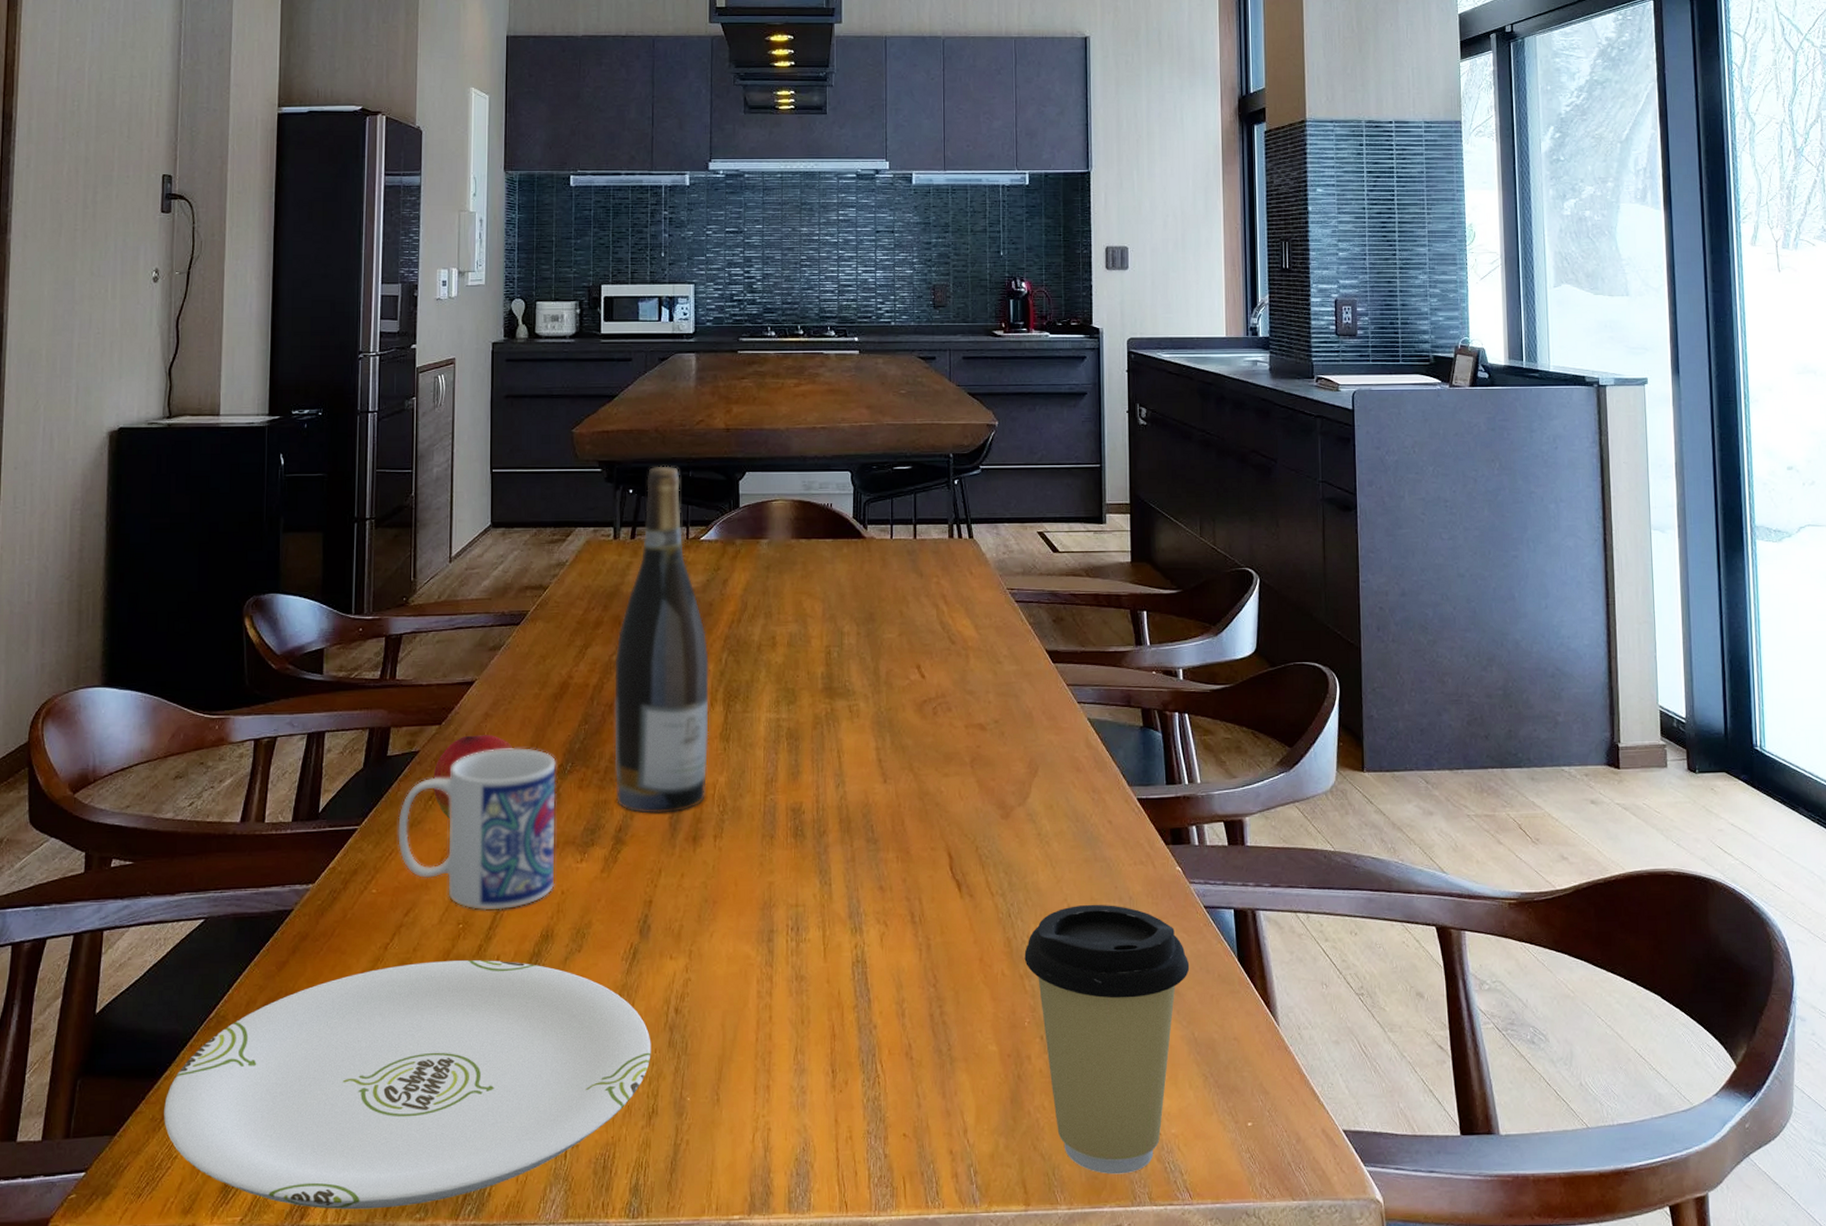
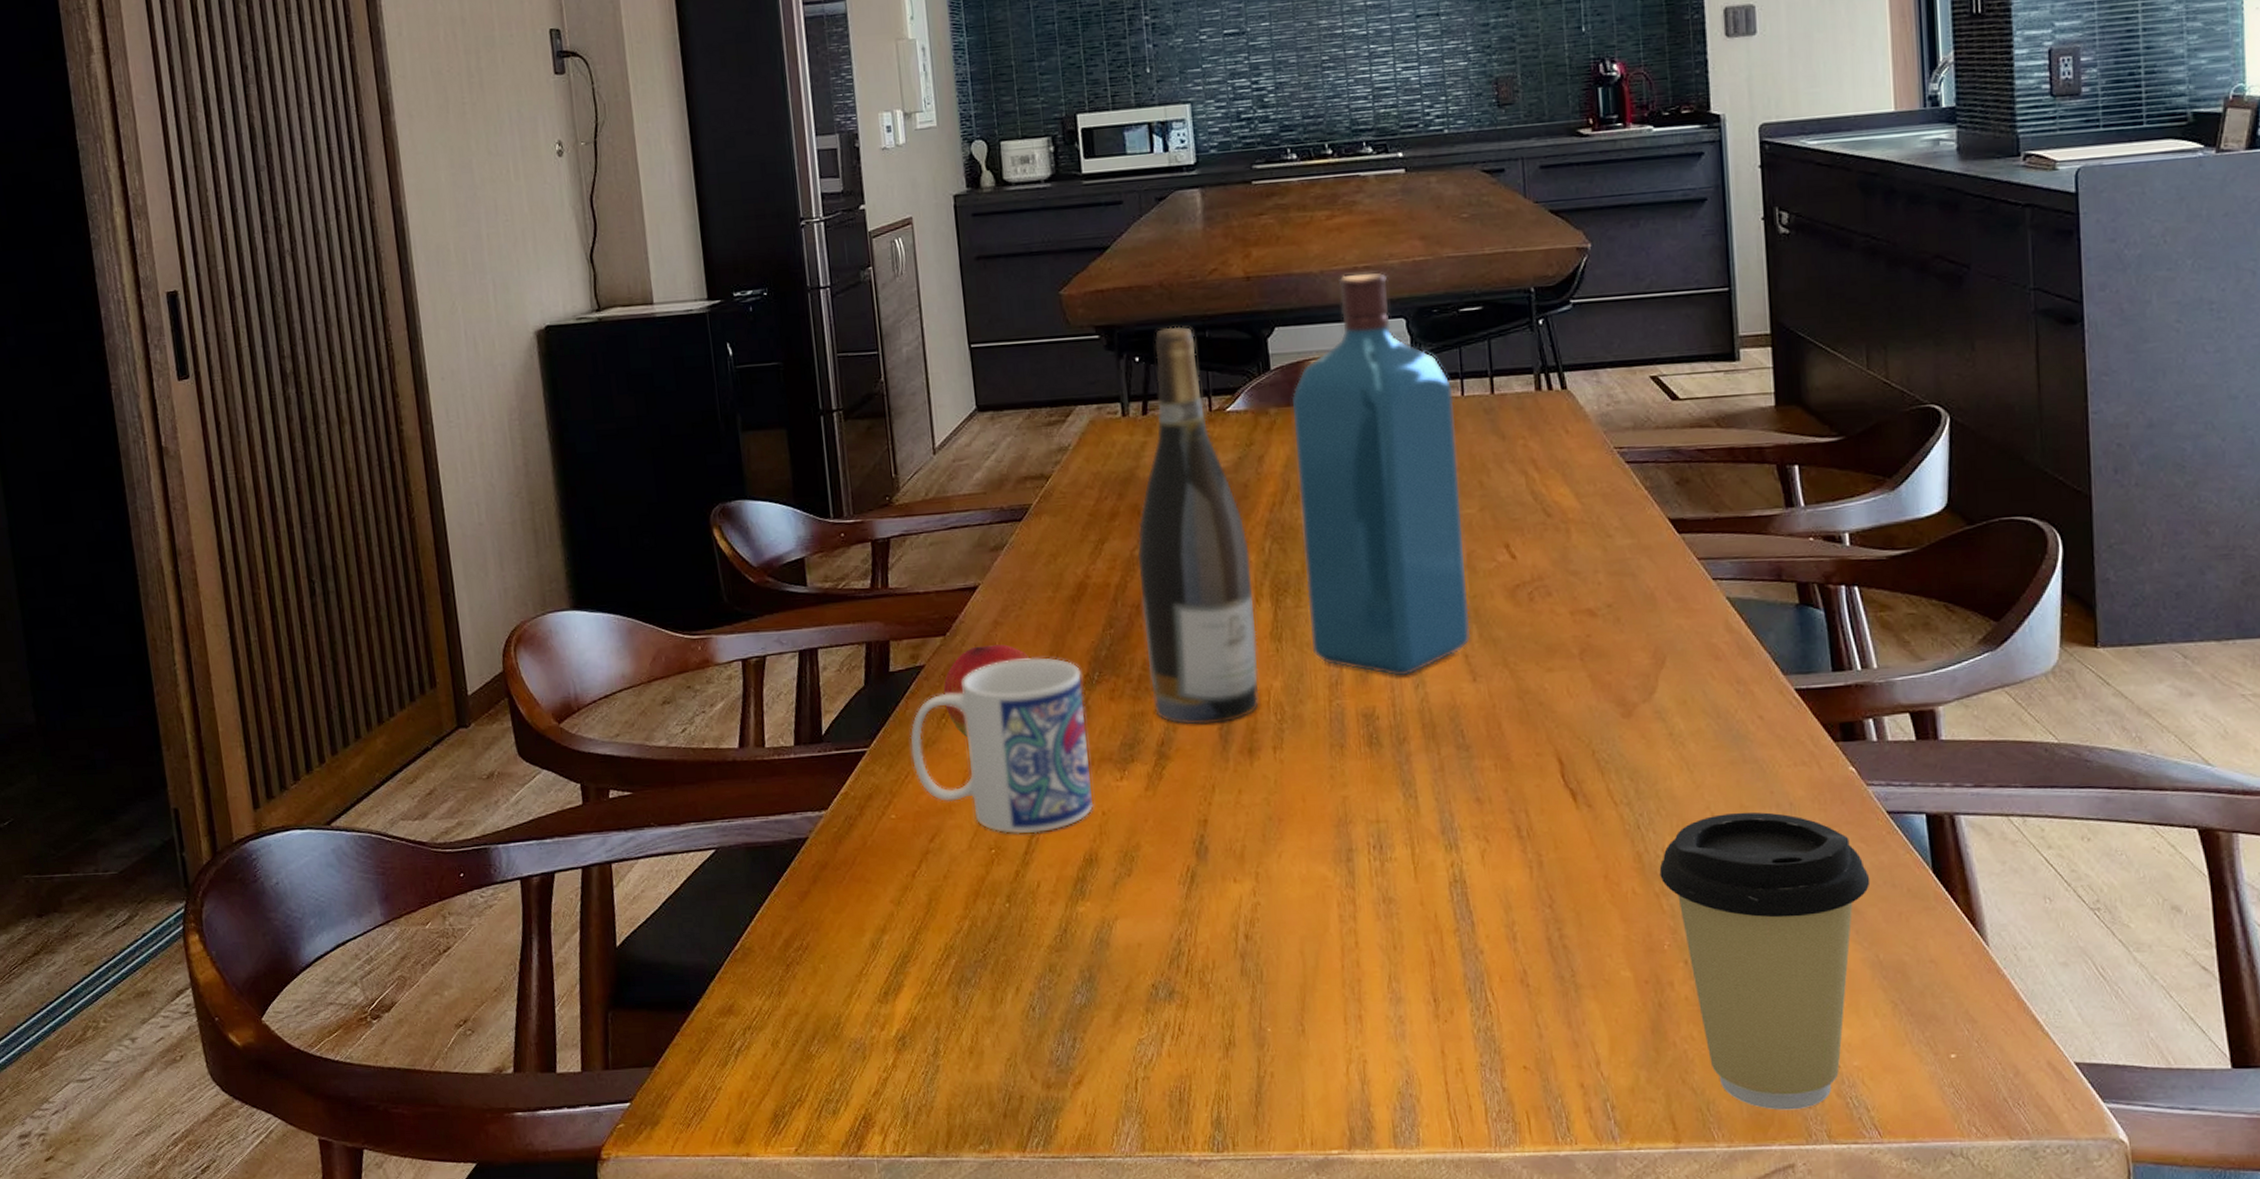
plate: present [164,960,651,1210] -> none [700,886,1222,1141]
liquor: none [754,432,885,776] -> present [1291,272,1471,677]

